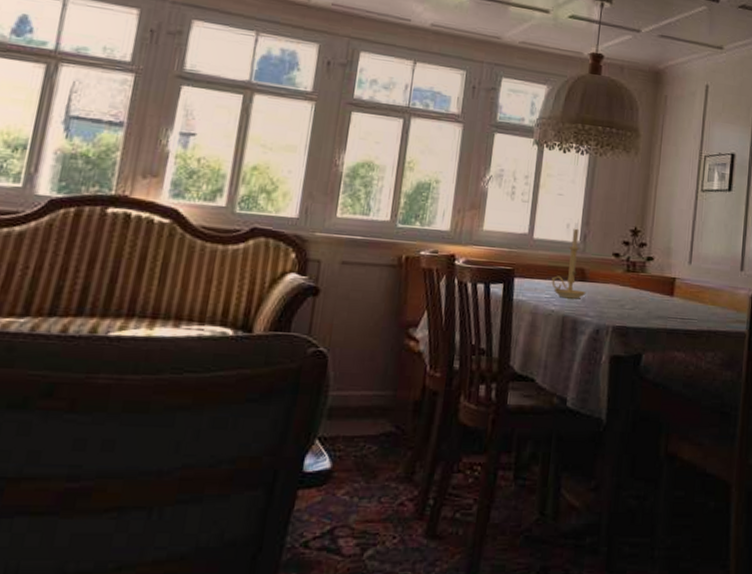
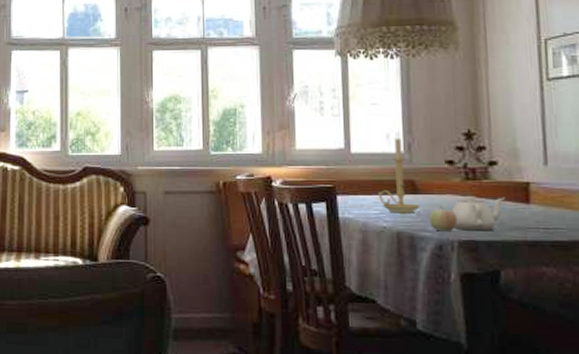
fruit: none [591,293,615,318] -> present [429,205,458,232]
teapot: none [611,285,655,319] -> present [451,195,505,231]

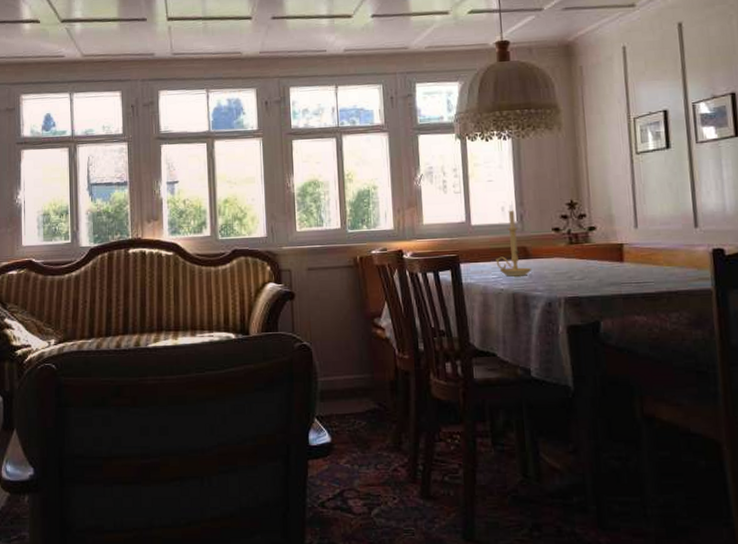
fruit: present [429,205,458,232] -> none [539,267,564,291]
teapot: present [451,195,505,231] -> none [558,257,603,289]

